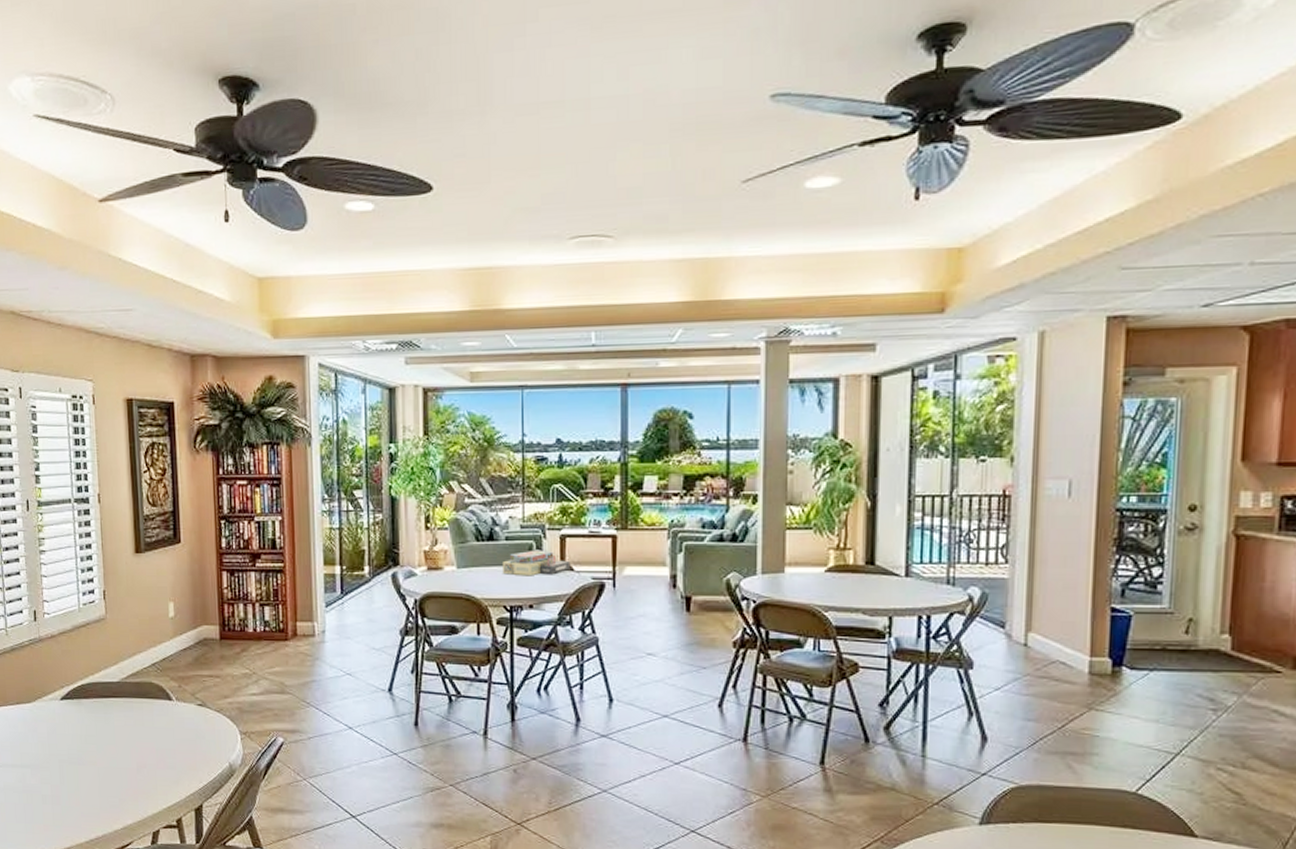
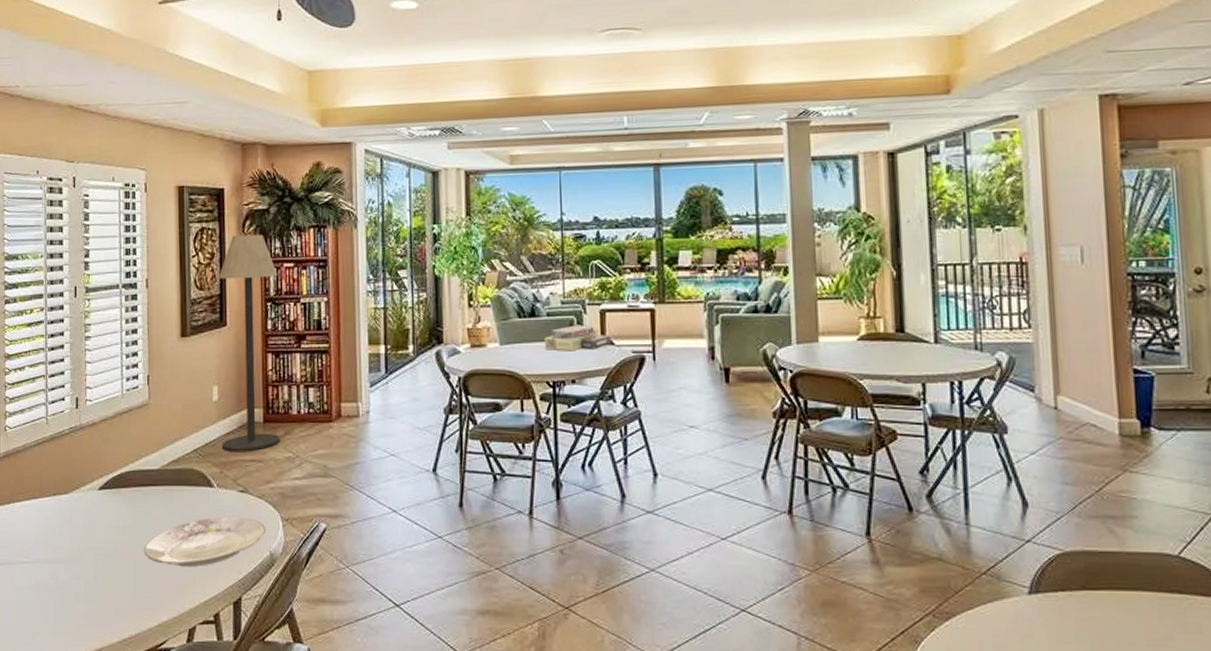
plate: none [106,729,225,775] -> present [144,517,266,568]
floor lamp: none [170,450,237,668] -> present [218,234,280,452]

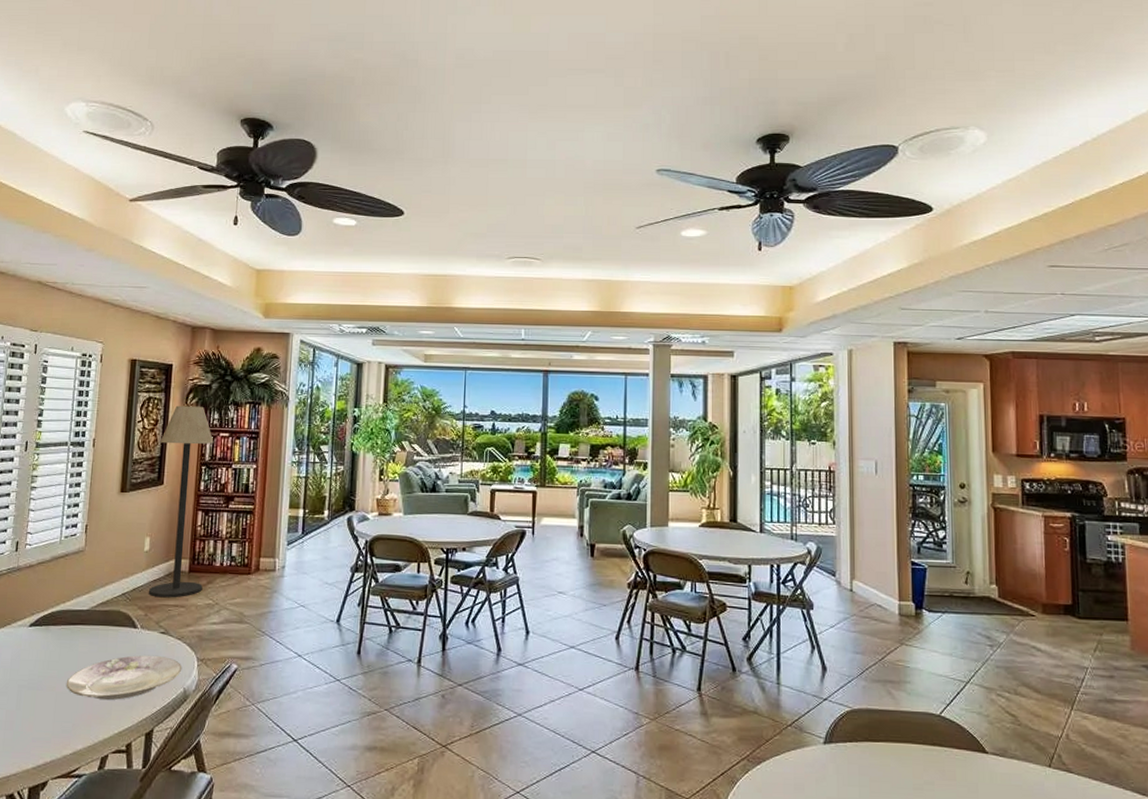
board game: present [545,325,611,352] -> none [442,501,498,523]

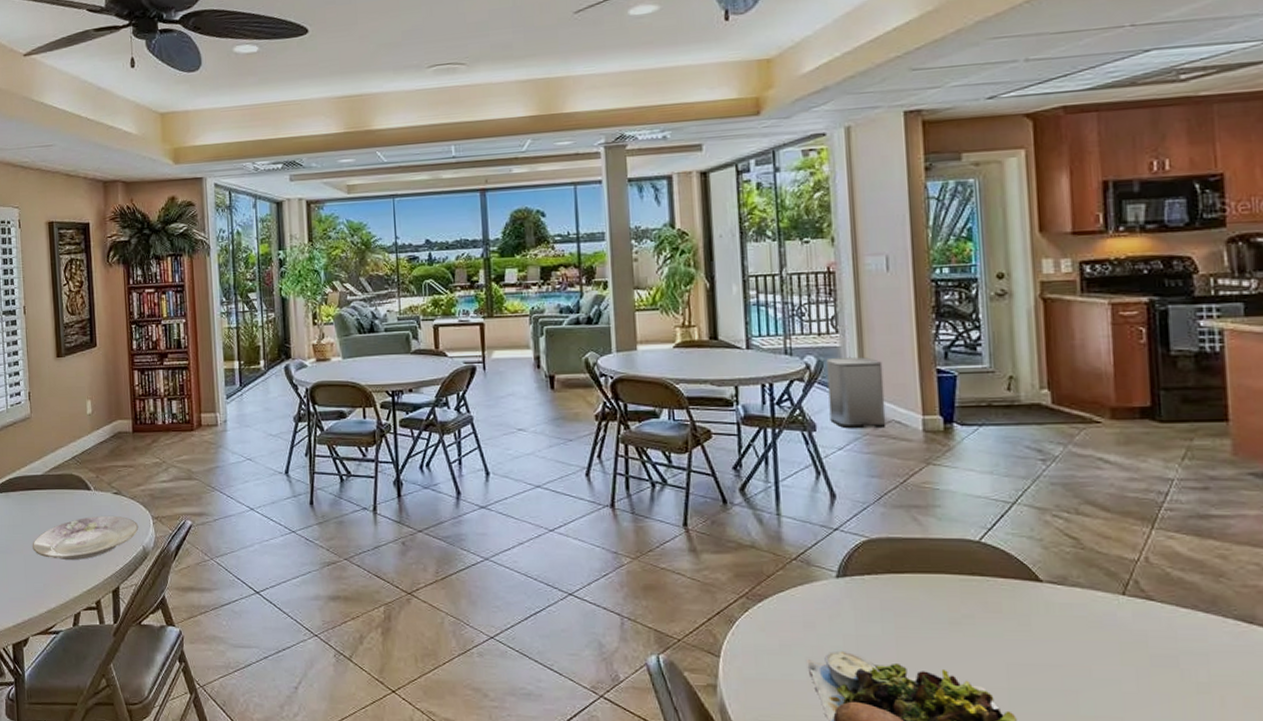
floor lamp: present [149,405,214,598] -> none [87,263,148,459]
pedal bin: none [824,546,870,611] -> present [826,357,886,429]

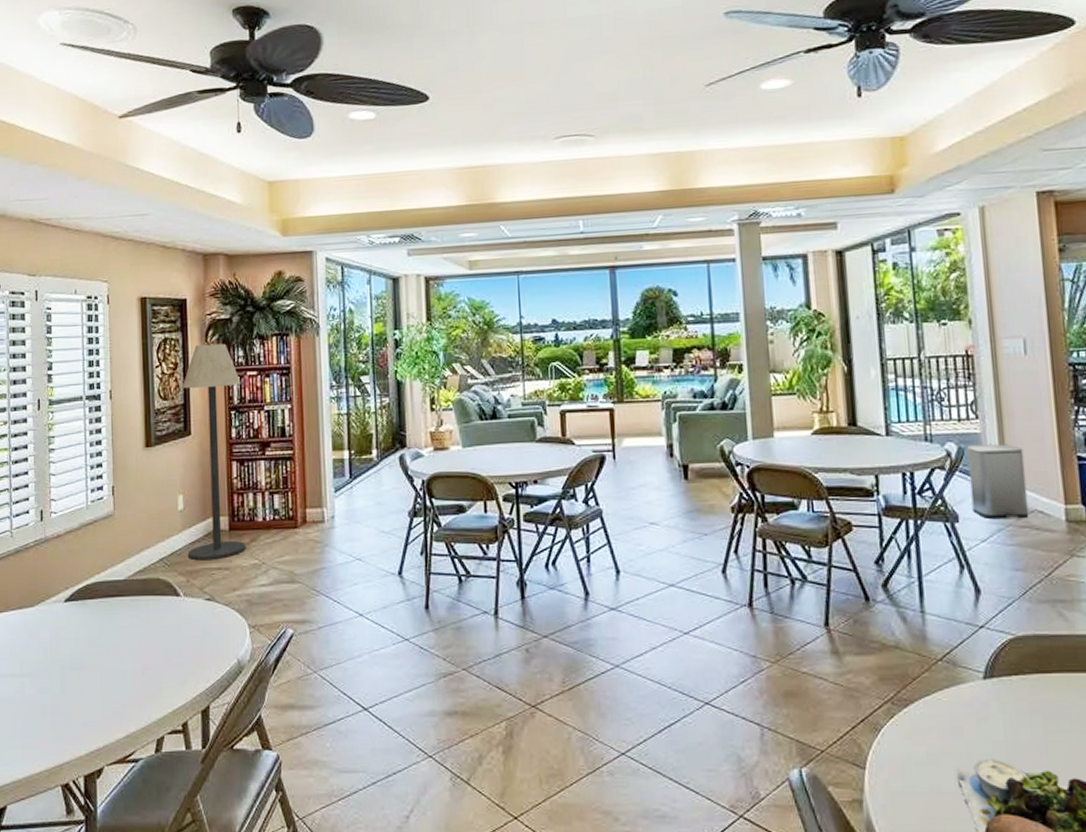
plate: present [32,516,139,561] -> none [110,626,234,677]
floor lamp: none [87,263,148,459] -> present [182,343,246,561]

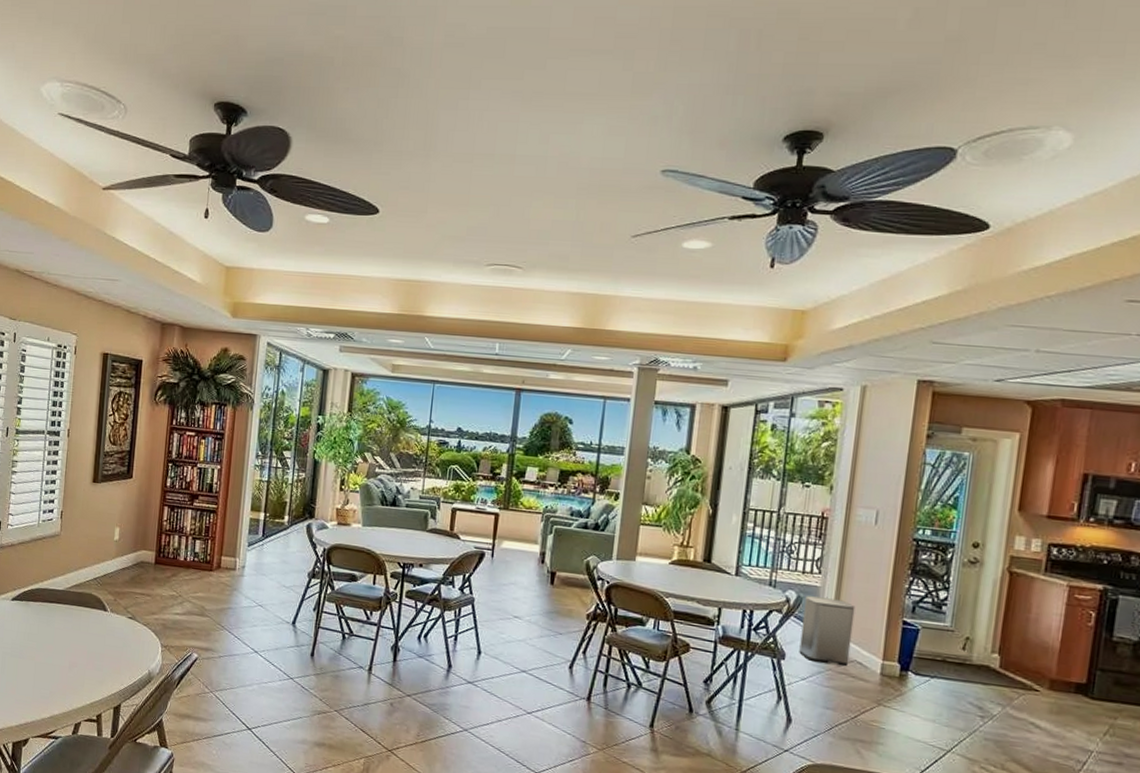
floor lamp: present [182,343,246,561] -> none [118,401,181,586]

